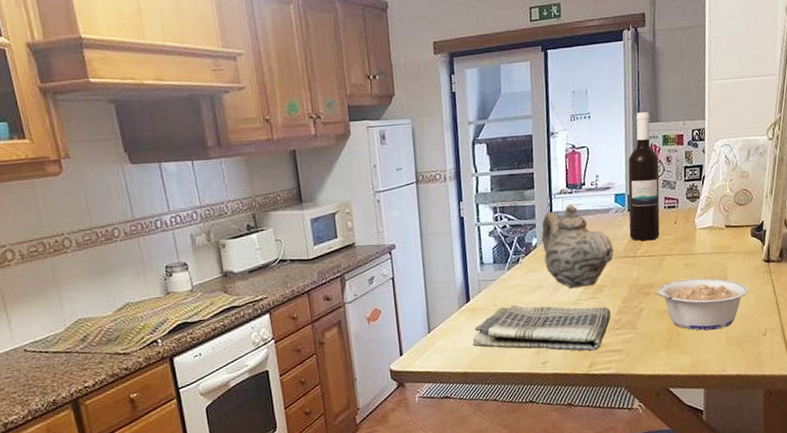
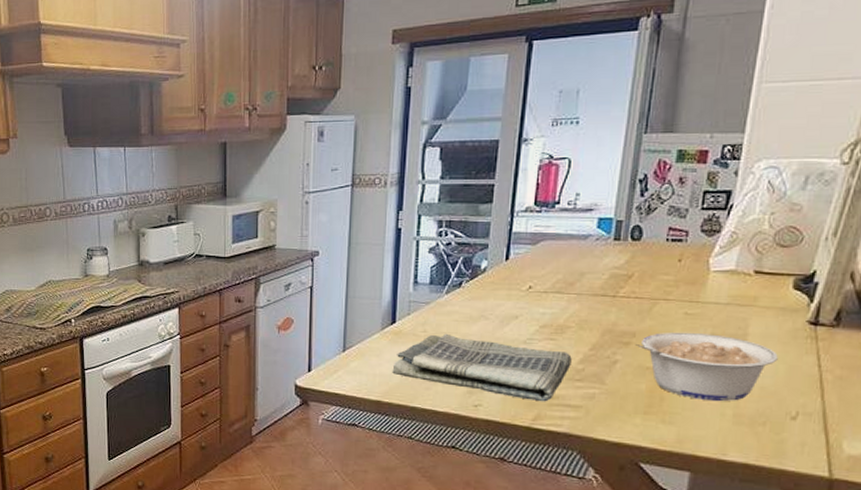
teapot: present [541,204,614,288] -> none [493,226,588,324]
wine bottle: present [628,111,660,241] -> none [611,119,667,279]

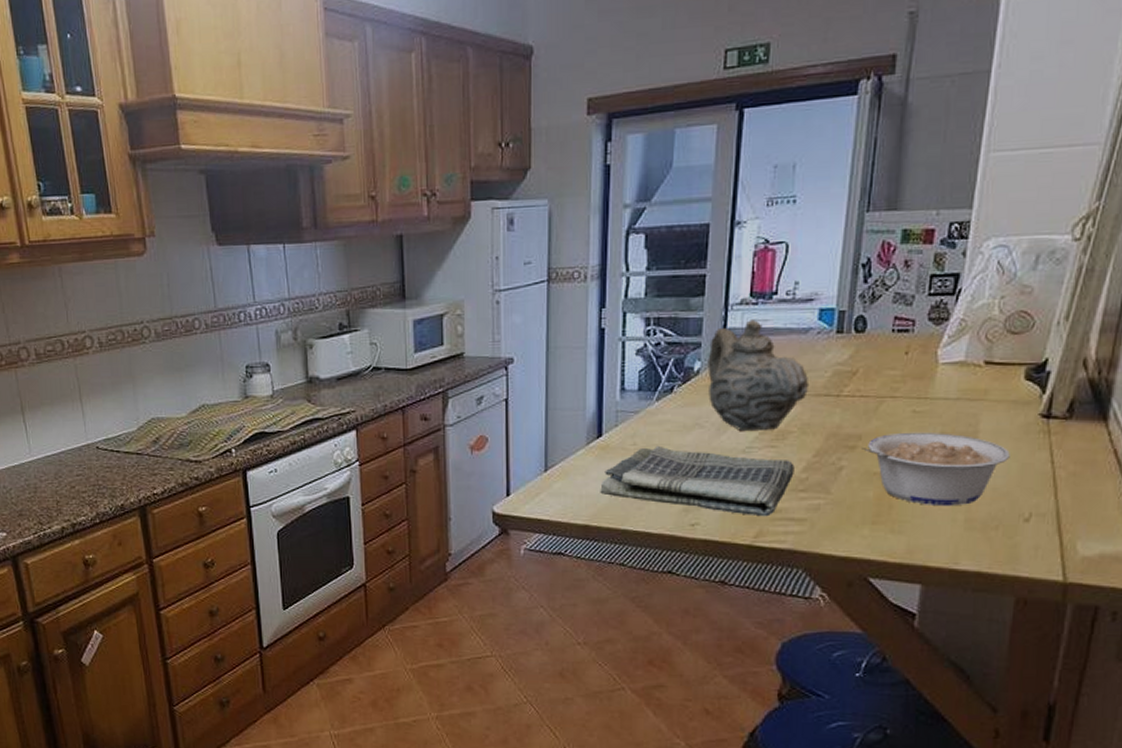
teapot: none [493,226,588,324] -> present [707,320,810,430]

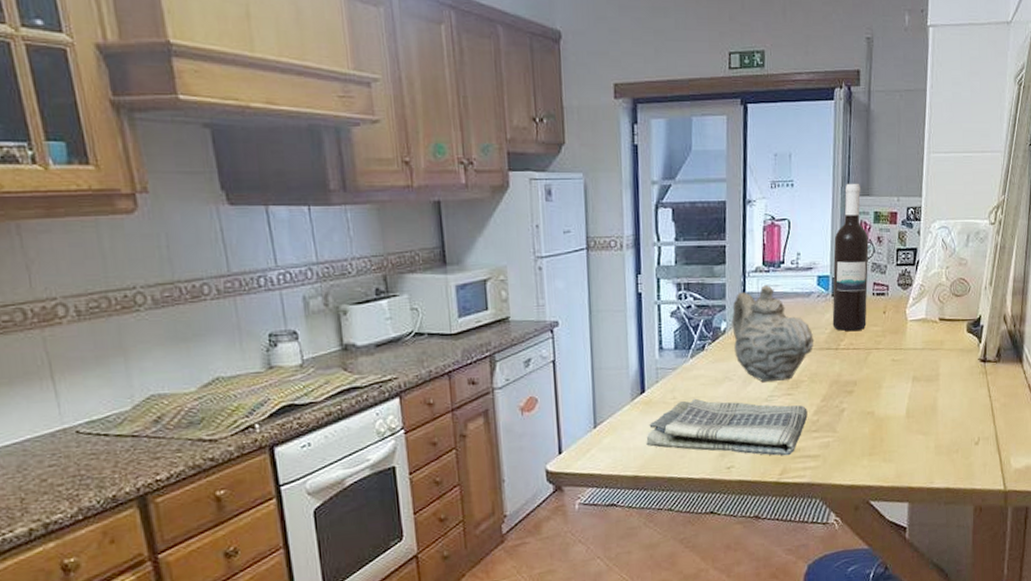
wine bottle: none [835,195,892,376] -> present [832,183,869,332]
legume: present [861,432,1010,507] -> none [857,376,962,437]

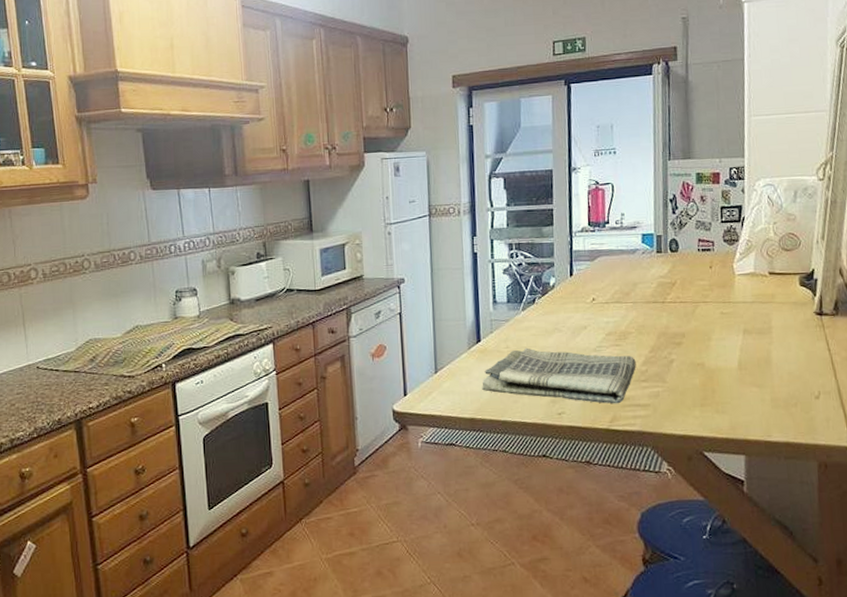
teapot: present [732,285,814,382] -> none [560,244,641,333]
wine bottle: present [832,183,869,332] -> none [657,147,693,286]

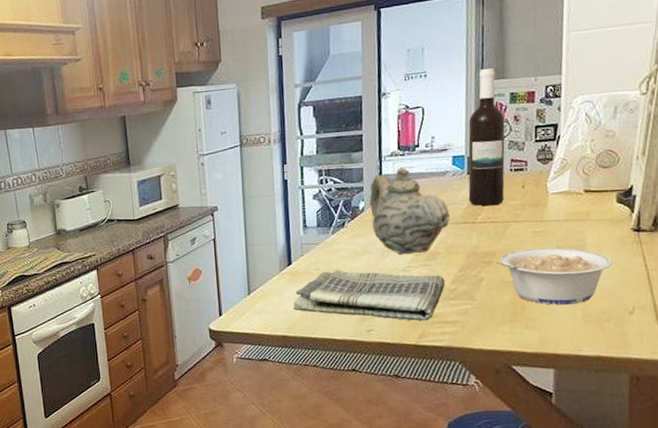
teapot: none [560,244,641,333] -> present [369,167,451,254]
wine bottle: none [657,147,693,286] -> present [468,68,505,206]
legume: none [686,329,798,389] -> present [496,247,612,305]

